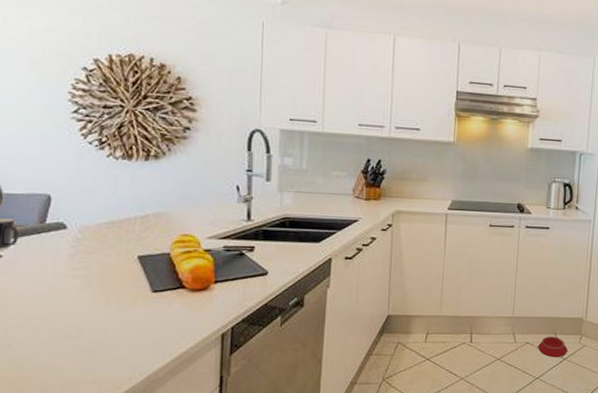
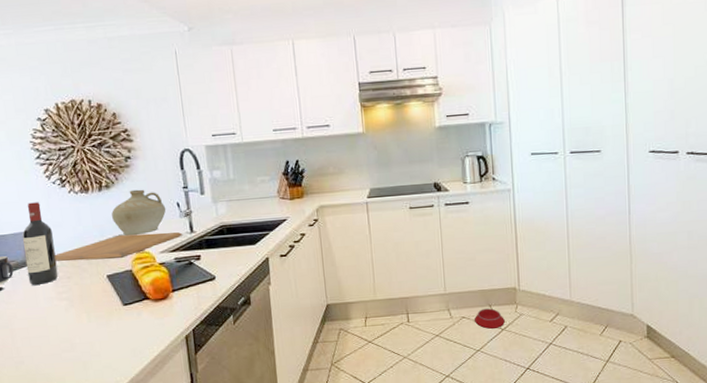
wine bottle: none [37,161,78,257] -> present [22,202,59,285]
chopping board: none [75,213,237,239] -> present [54,232,182,262]
ceramic jug: none [156,164,223,215] -> present [111,189,166,236]

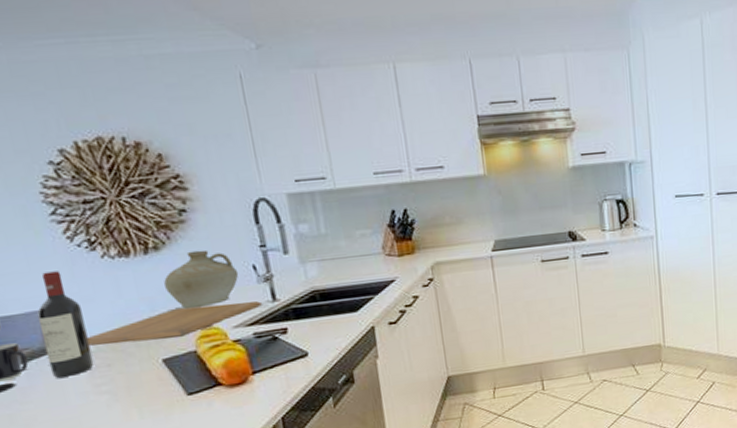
pet bowl: present [475,308,505,329] -> none [617,368,650,391]

